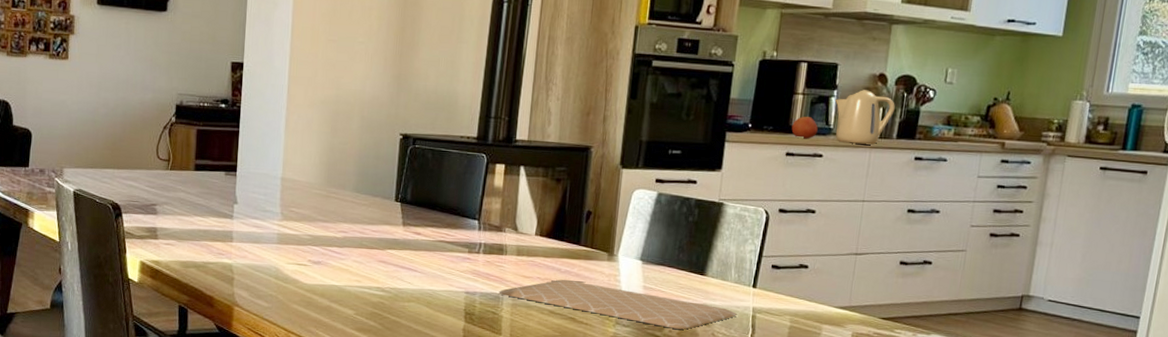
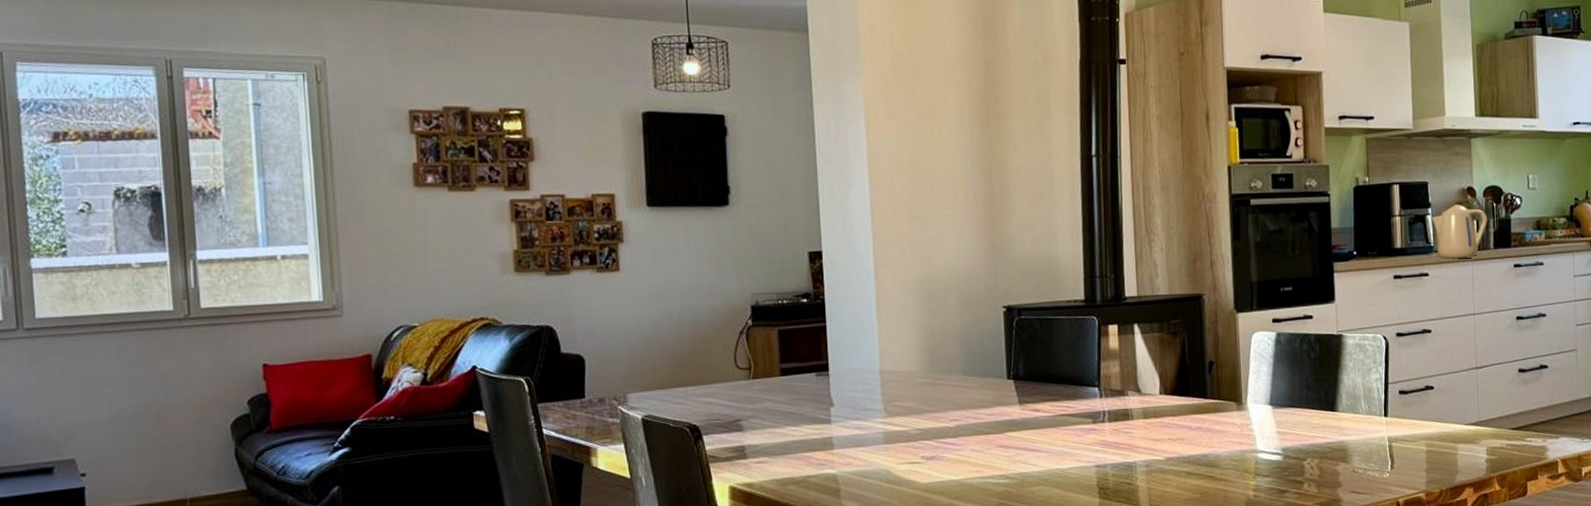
placemat: present [499,279,737,330] -> none [1130,436,1374,472]
fruit: present [791,116,818,140] -> none [1395,236,1420,261]

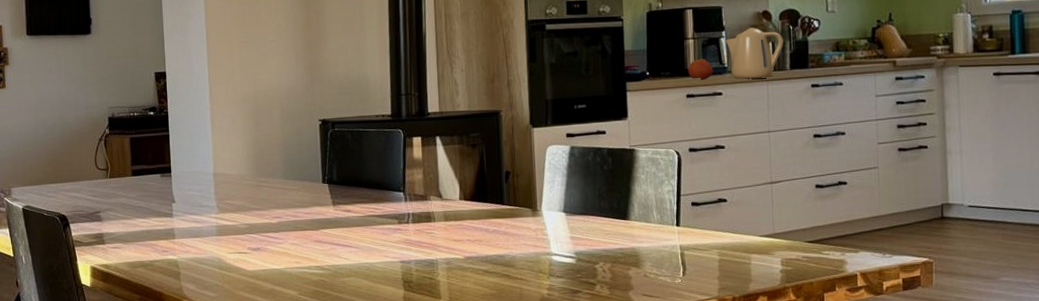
fruit: none [1395,236,1420,261] -> present [688,58,713,81]

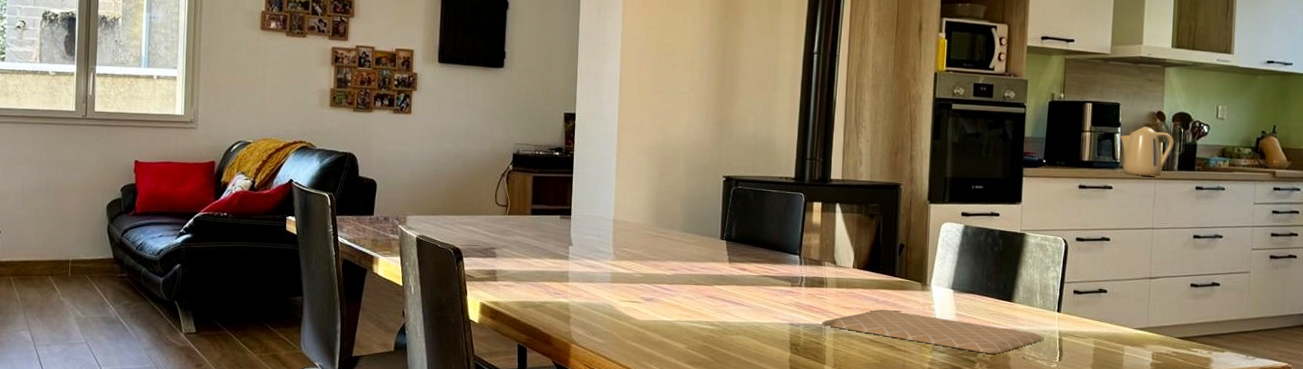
placemat: none [432,238,665,275] -> present [821,309,1044,354]
fruit: present [688,58,713,81] -> none [1082,151,1106,174]

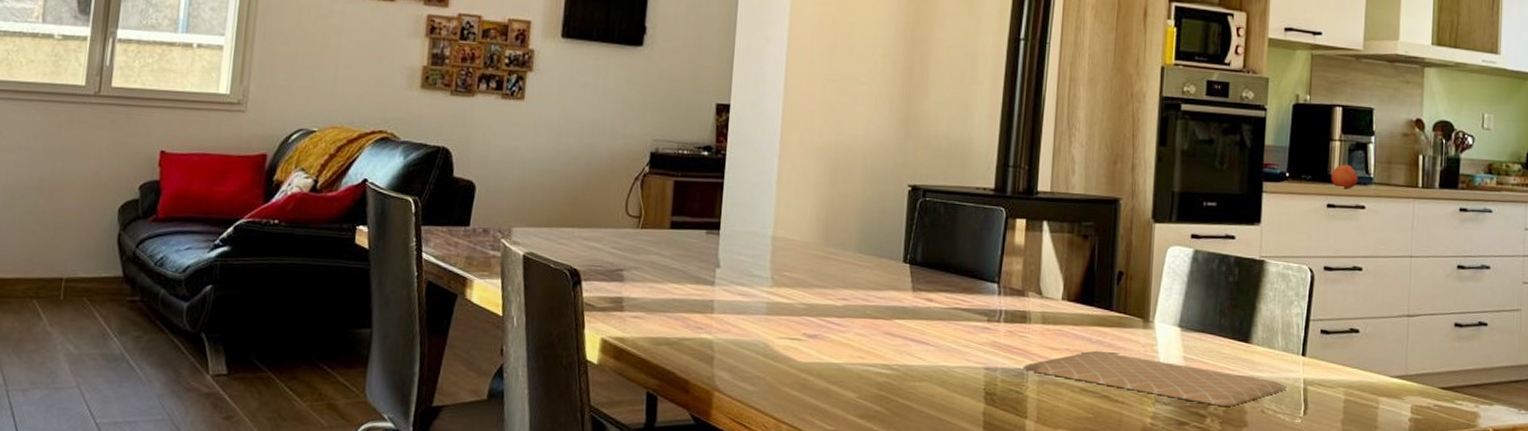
fruit: none [1082,151,1106,174] -> present [1331,164,1358,190]
kettle: present [1119,126,1174,176] -> none [1373,136,1435,195]

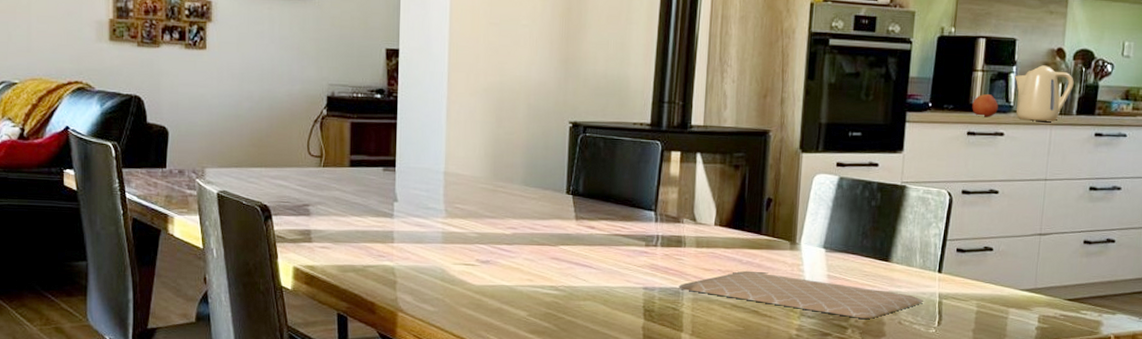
kettle: none [1373,136,1435,195] -> present [1014,65,1074,122]

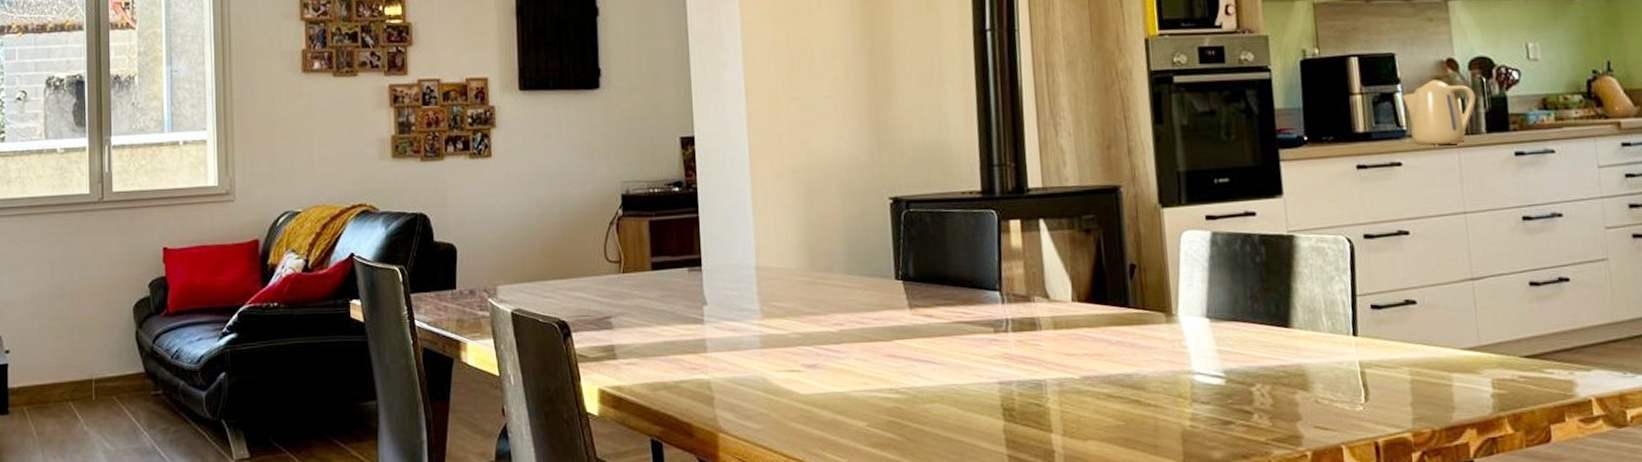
placemat: present [678,270,923,319] -> none [1039,352,1341,400]
fruit: present [972,93,998,119] -> none [1356,118,1389,148]

